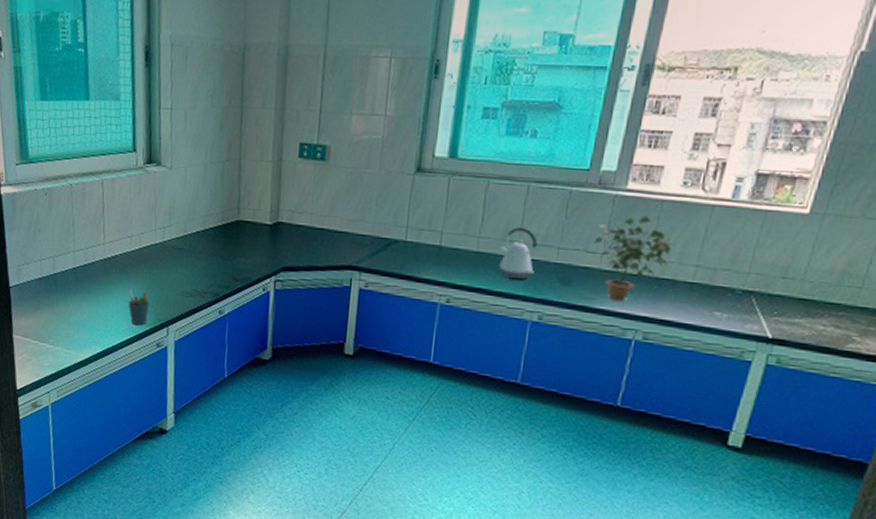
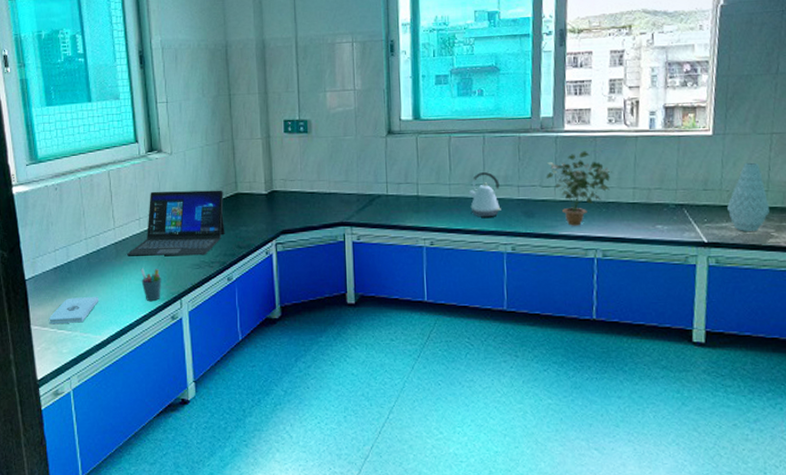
notepad: none [31,311,84,338] -> present [49,296,99,325]
laptop: none [116,208,224,284] -> present [127,190,225,256]
vase: none [806,251,860,333] -> present [727,162,769,231]

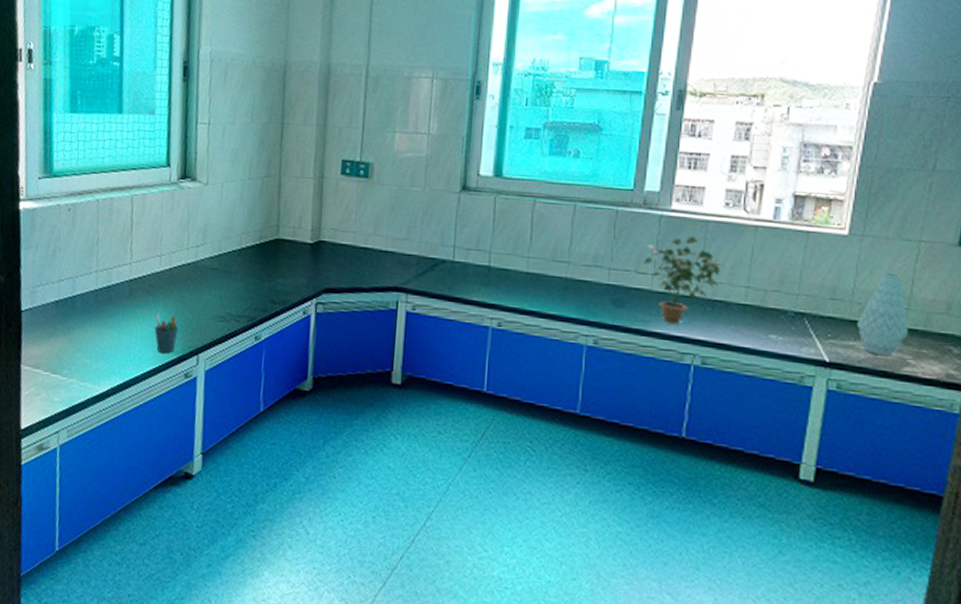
notepad: present [49,296,99,325] -> none [42,338,104,369]
laptop: present [127,190,225,256] -> none [142,225,262,307]
kettle: present [468,172,501,217] -> none [549,247,588,302]

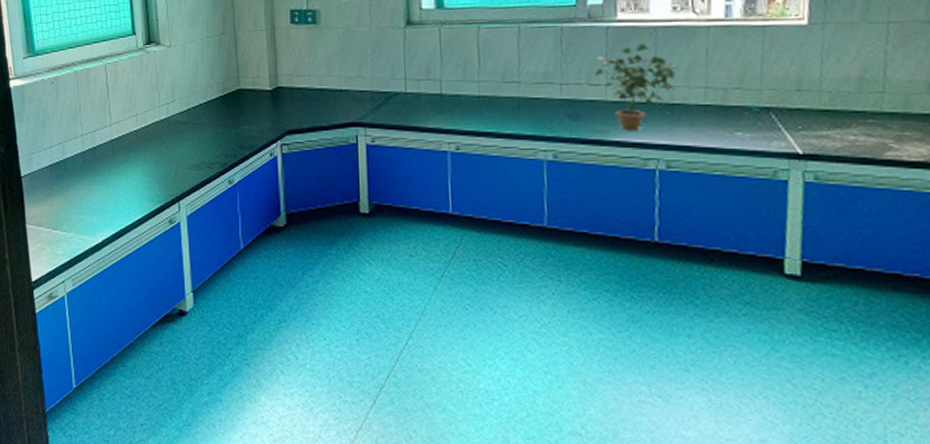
pen holder: present [154,313,179,353] -> none [137,168,160,203]
vase: present [857,272,908,356] -> none [829,57,887,141]

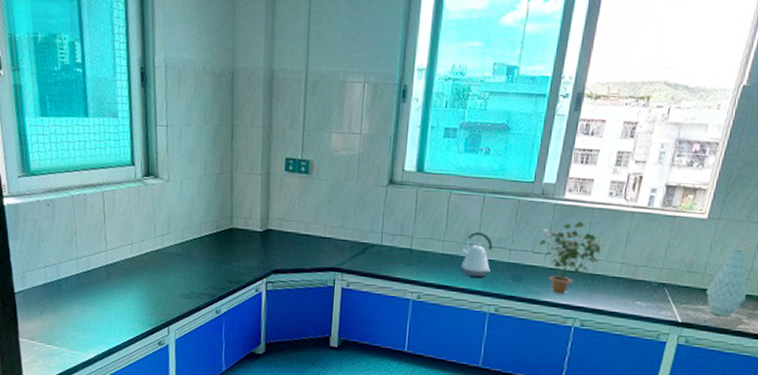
kettle: none [500,68,540,120] -> present [461,232,493,277]
vase: none [829,57,887,141] -> present [706,249,747,316]

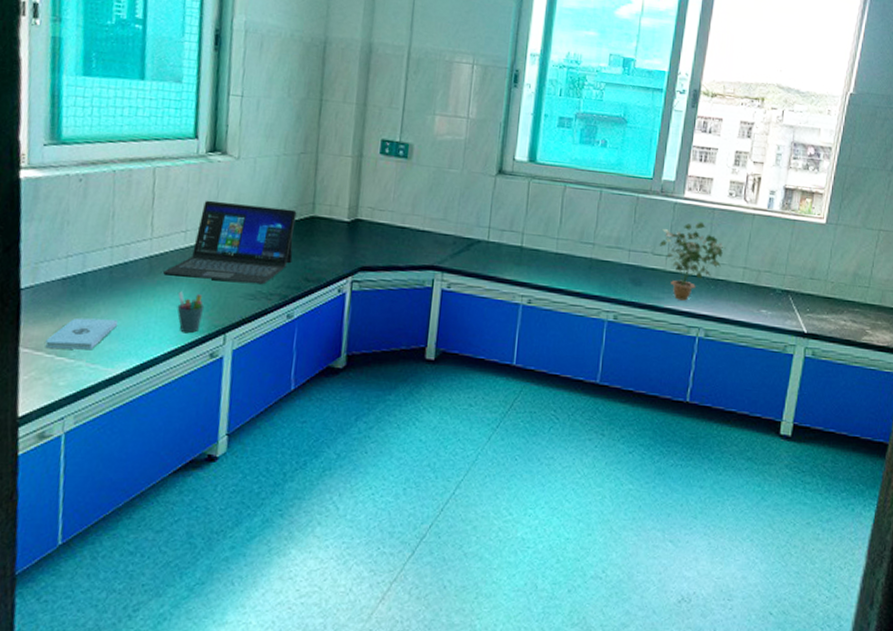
notepad: none [37,314,88,340] -> present [45,317,119,350]
laptop: none [118,217,218,287] -> present [163,200,297,285]
pen holder: none [130,293,151,326] -> present [177,291,205,333]
kettle: present [461,232,493,277] -> none [576,230,611,280]
vase: present [706,249,747,316] -> none [830,256,868,327]

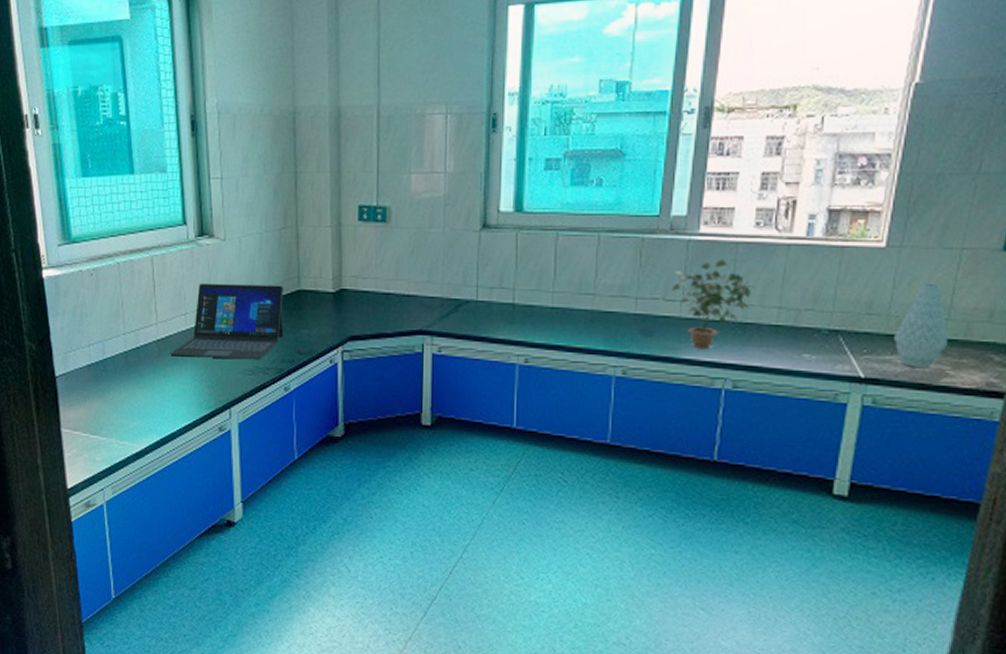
notepad: present [45,317,119,350] -> none [81,399,138,429]
pen holder: present [177,291,205,333] -> none [185,371,210,409]
vase: none [830,256,868,327] -> present [894,283,947,367]

